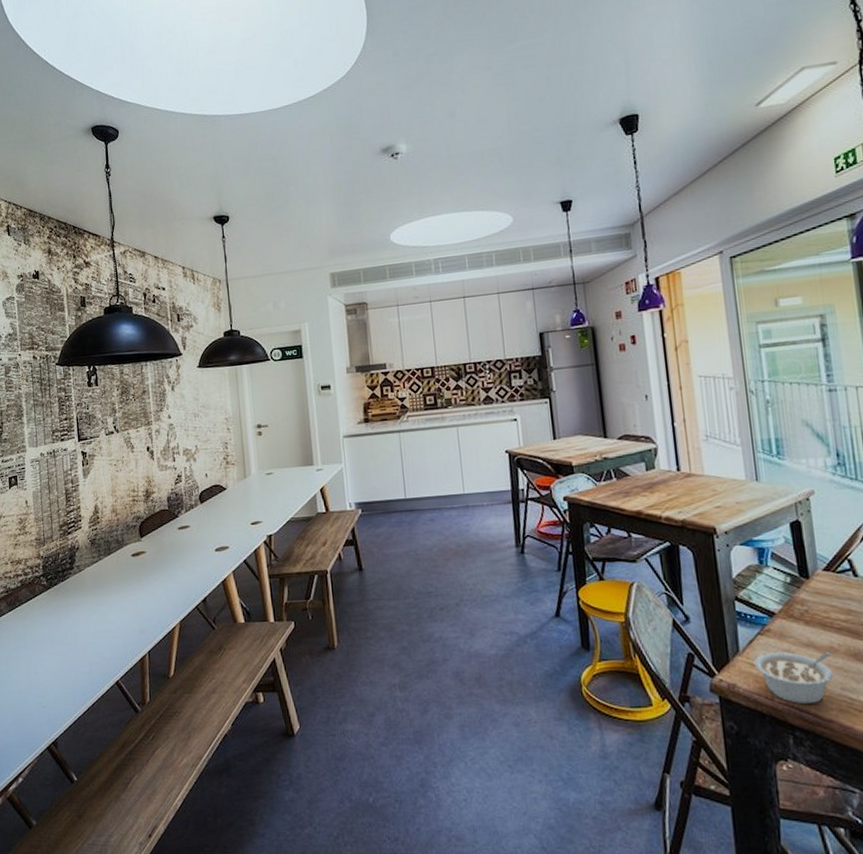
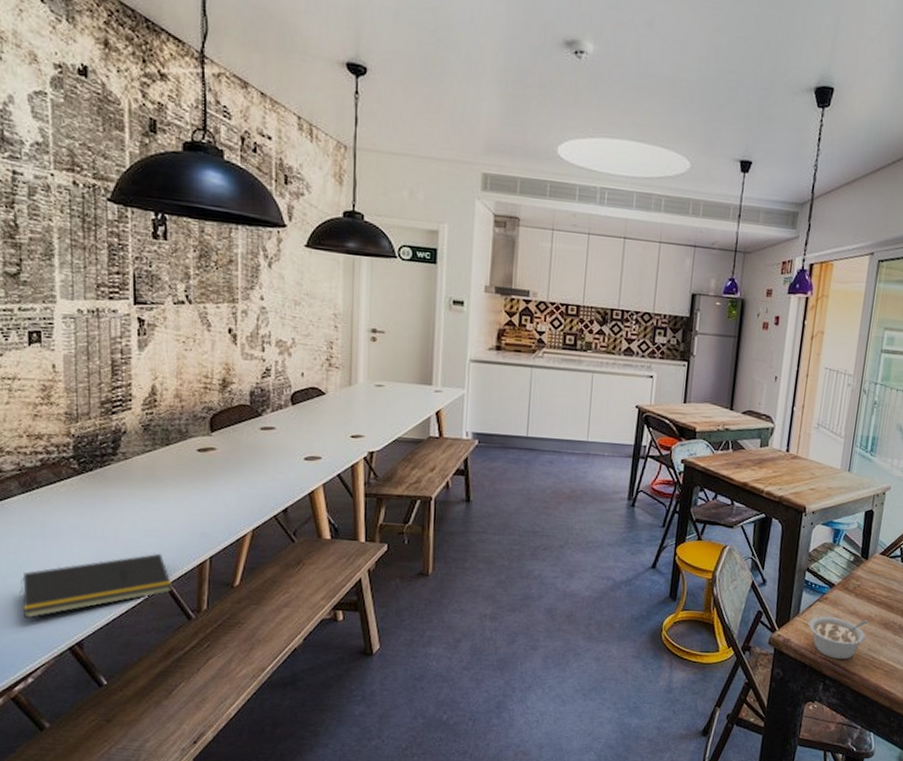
notepad: none [10,652,122,722] -> present [20,553,173,619]

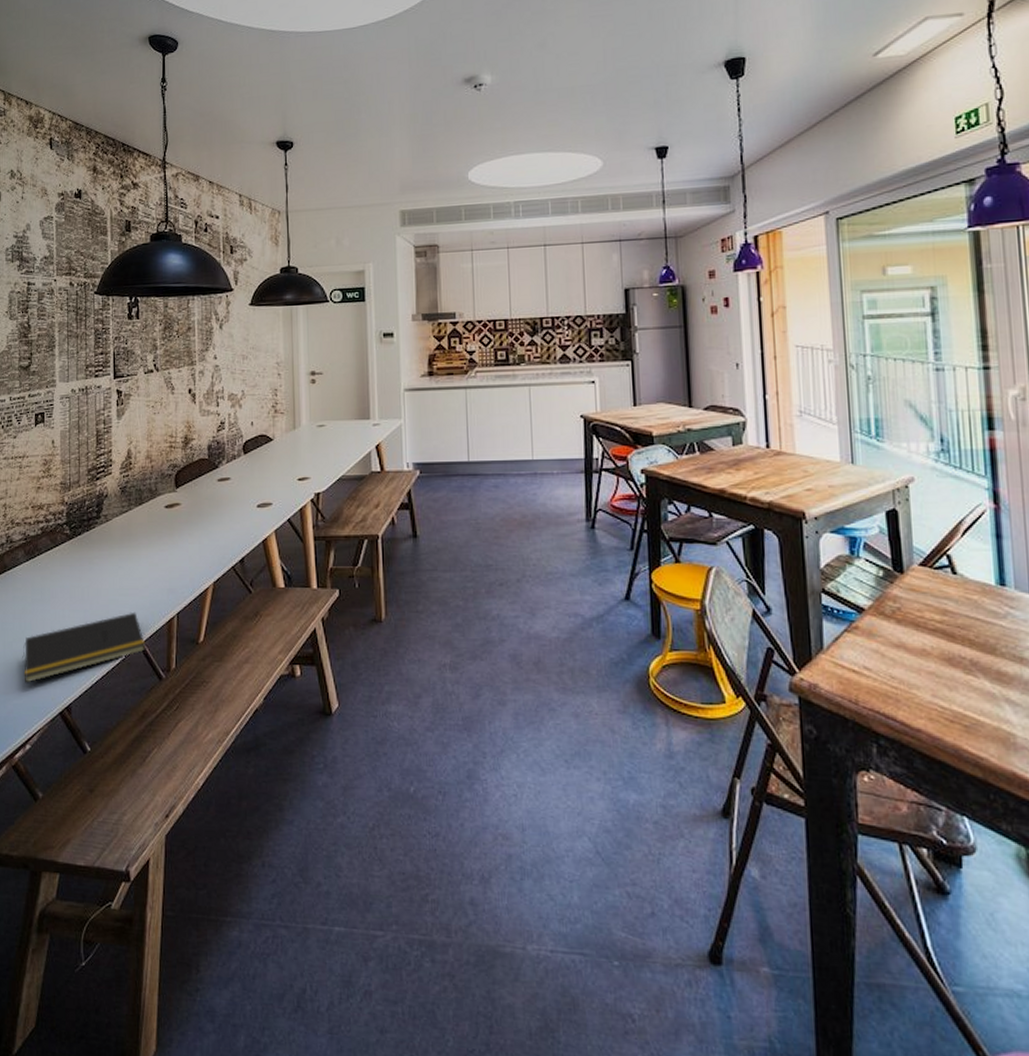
legume: present [808,616,869,659] -> none [838,652,924,710]

